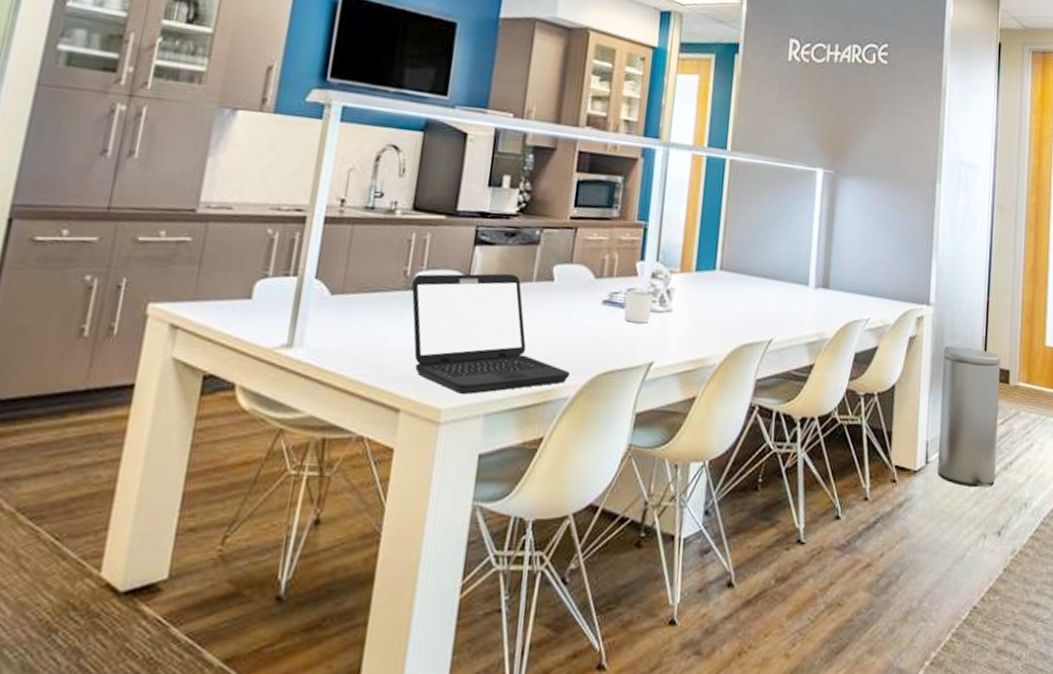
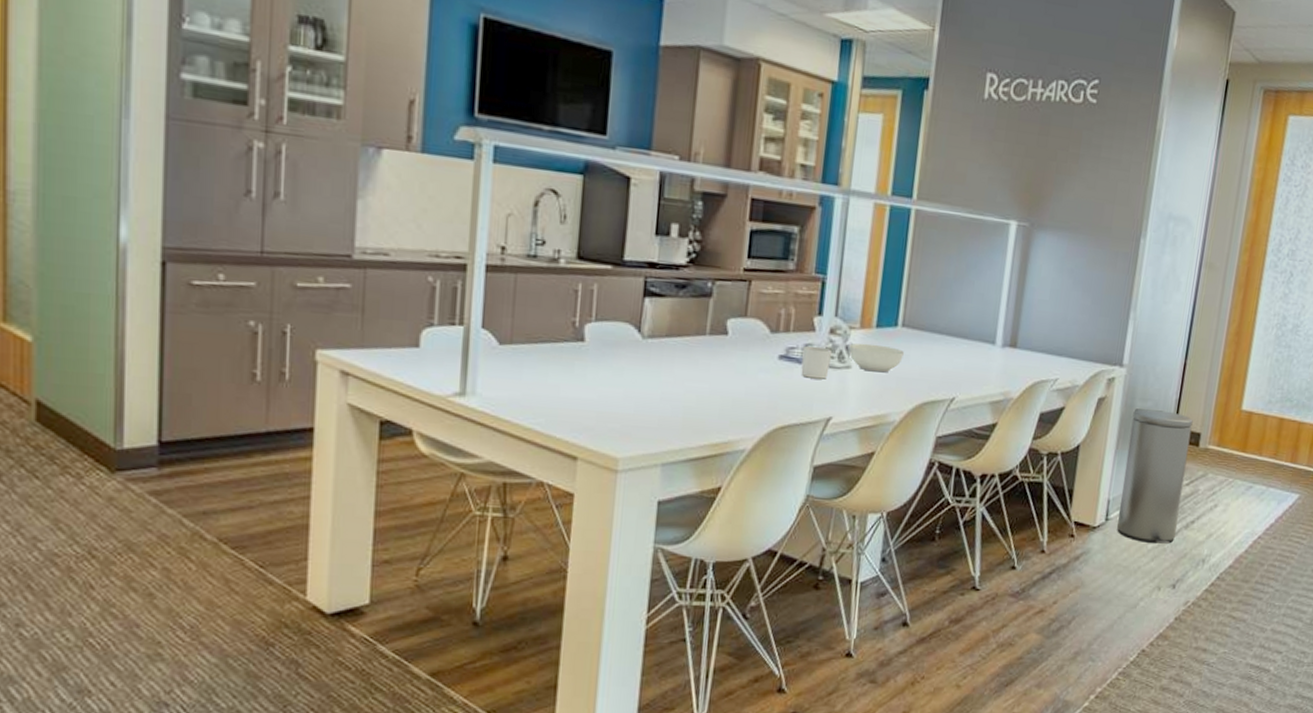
laptop: present [411,273,571,394] -> none [581,325,747,445]
bowl: none [670,286,723,316] -> present [849,343,905,373]

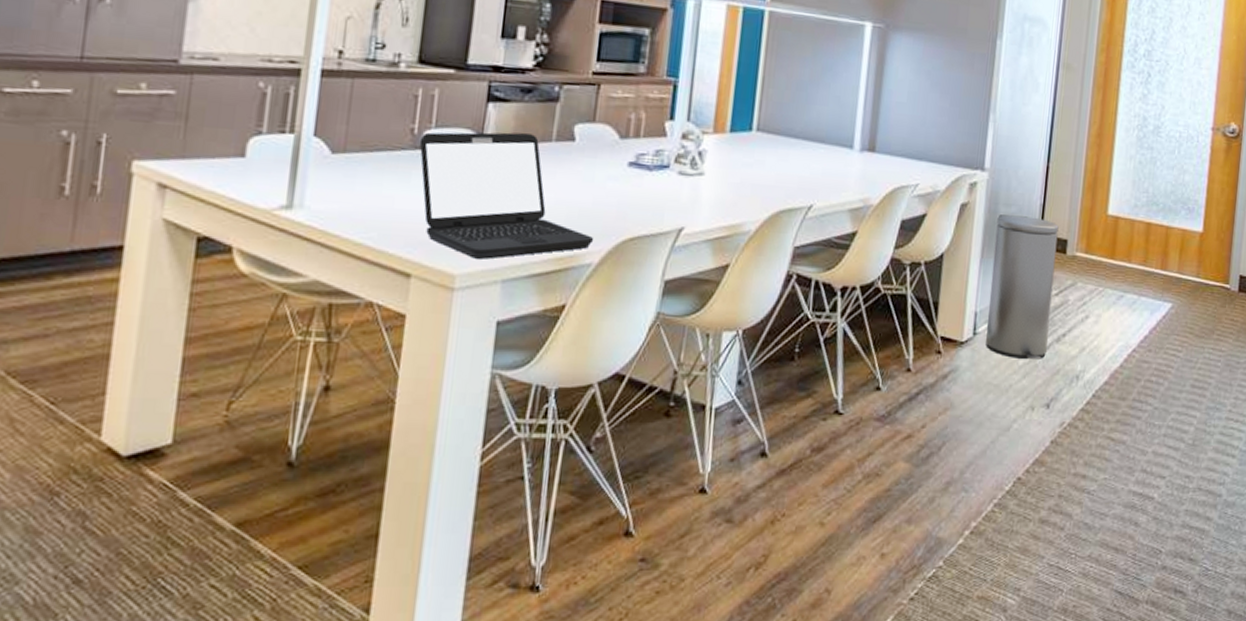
laptop: none [581,325,747,445] -> present [419,132,594,259]
mug: present [801,345,831,379] -> none [651,151,684,187]
bowl: present [849,343,905,373] -> none [702,148,760,180]

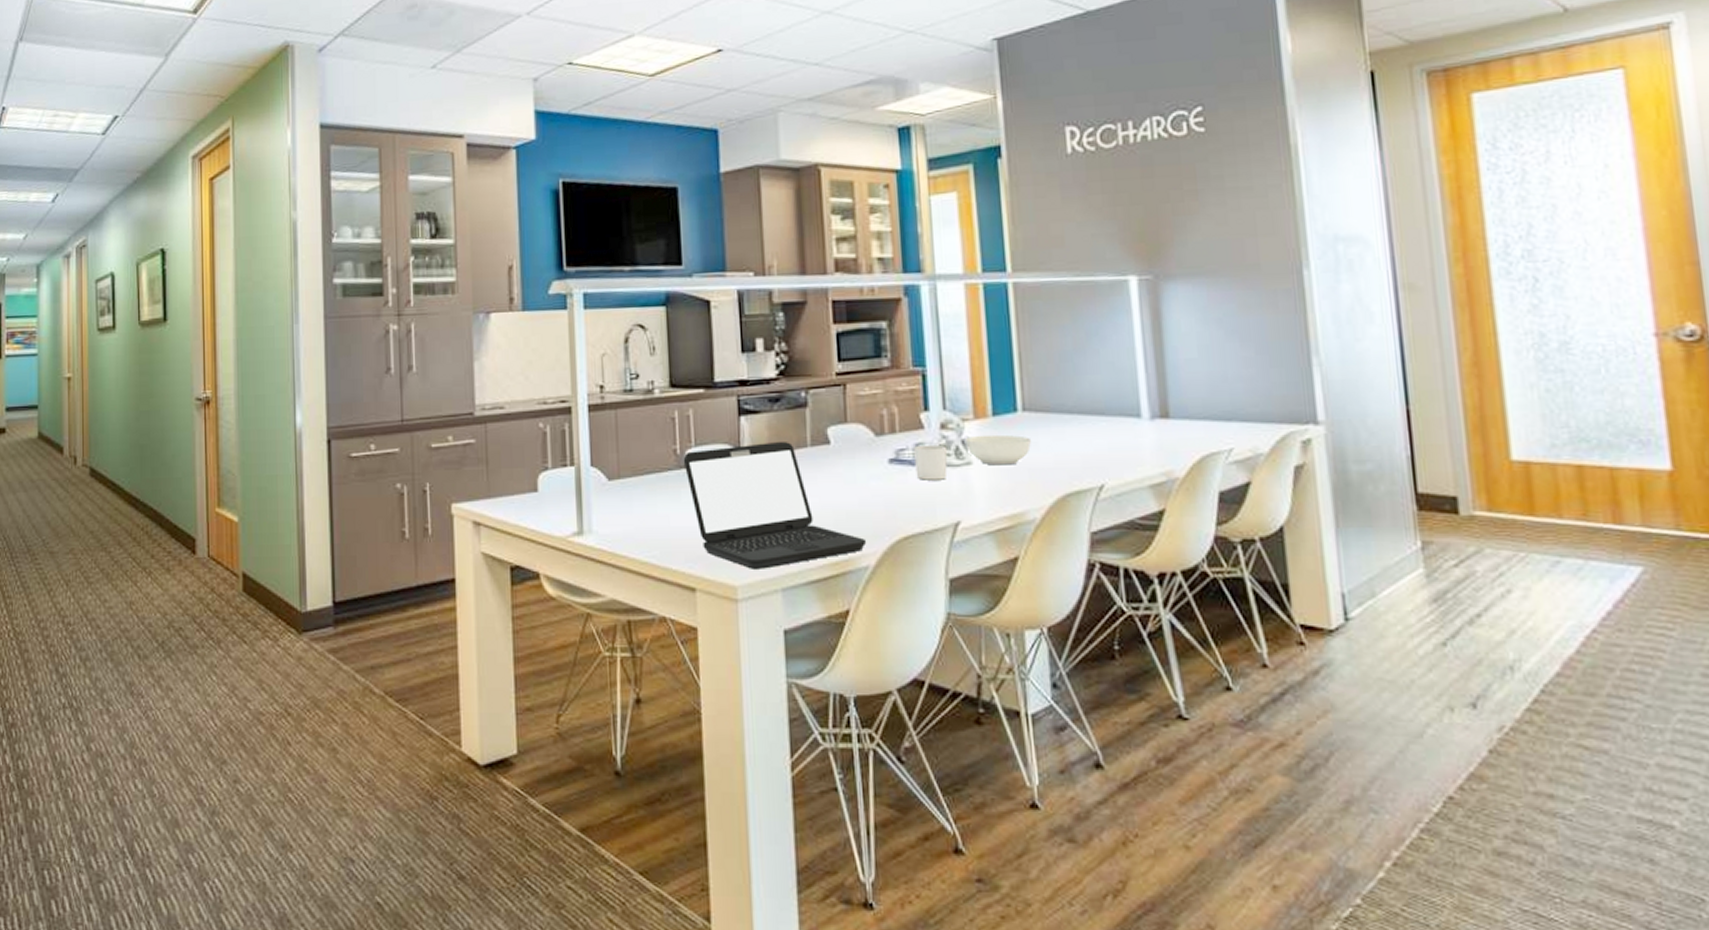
mug: none [651,151,684,187] -> present [914,444,948,480]
bowl: none [702,148,760,180] -> present [965,434,1032,466]
pedal bin: present [985,214,1059,361] -> none [1349,473,1457,649]

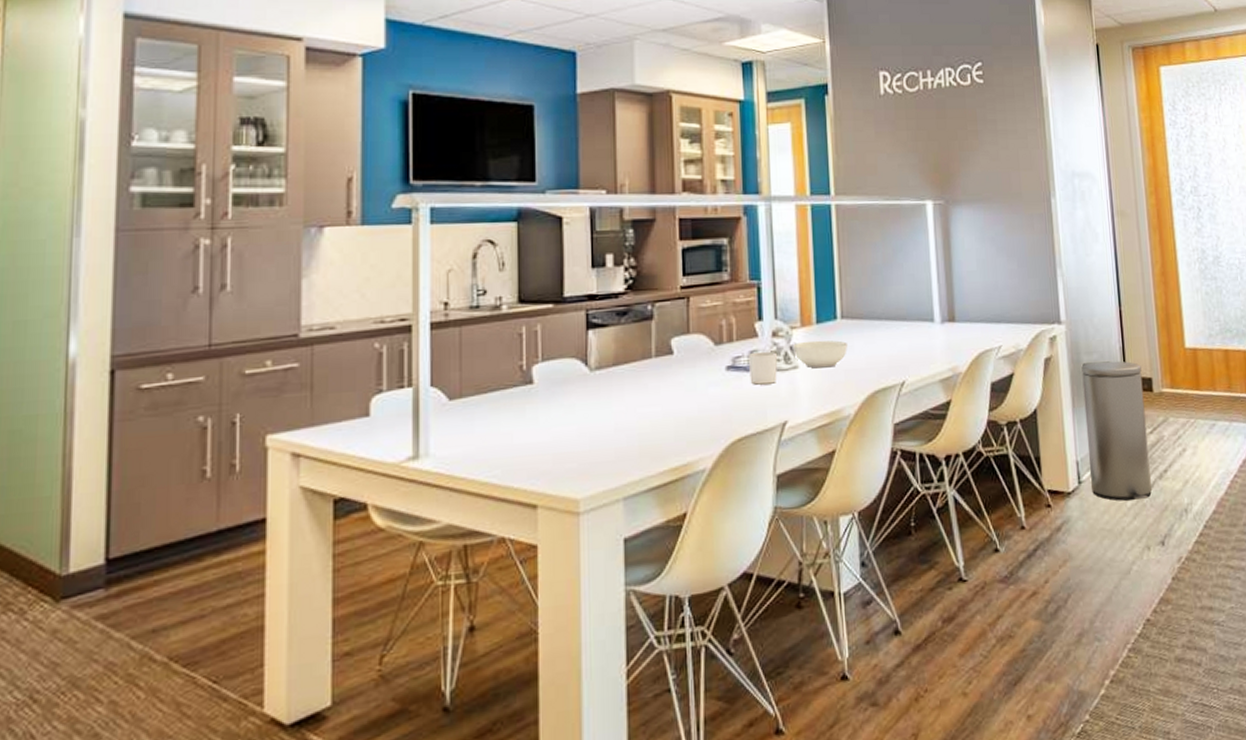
laptop: present [683,442,867,569] -> none [529,354,705,481]
pedal bin: none [1349,473,1457,649] -> present [1081,361,1152,501]

